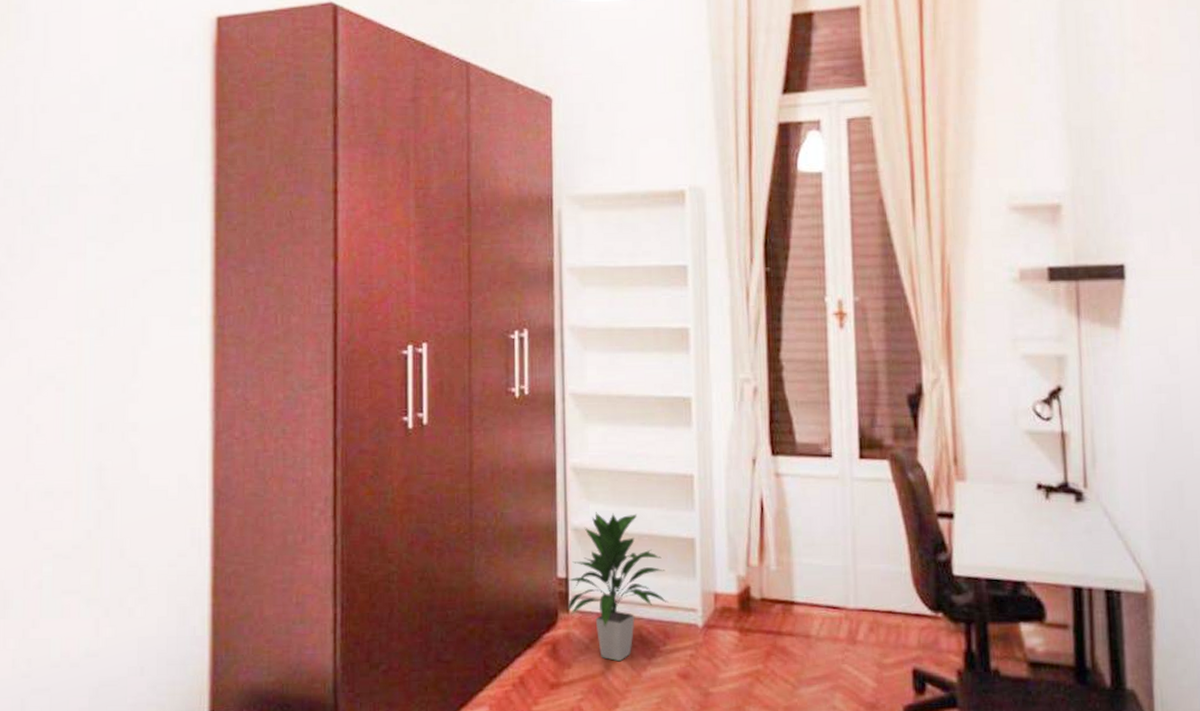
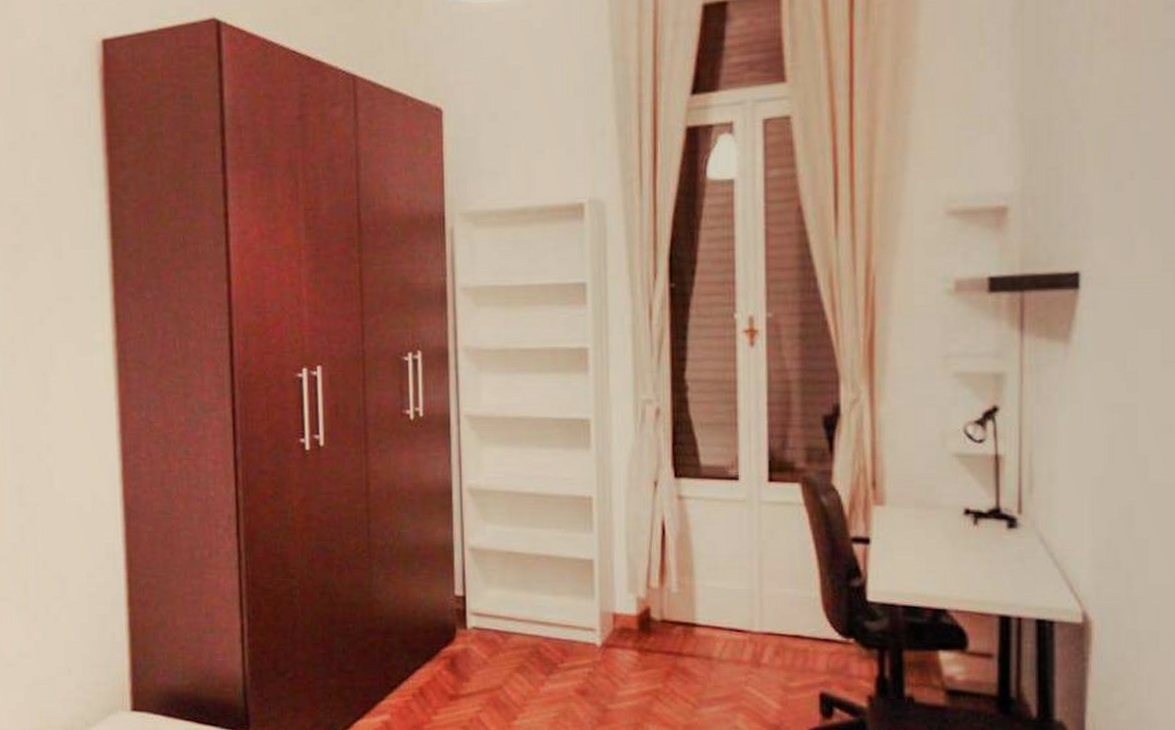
indoor plant: present [567,512,669,662] -> none [464,533,566,677]

